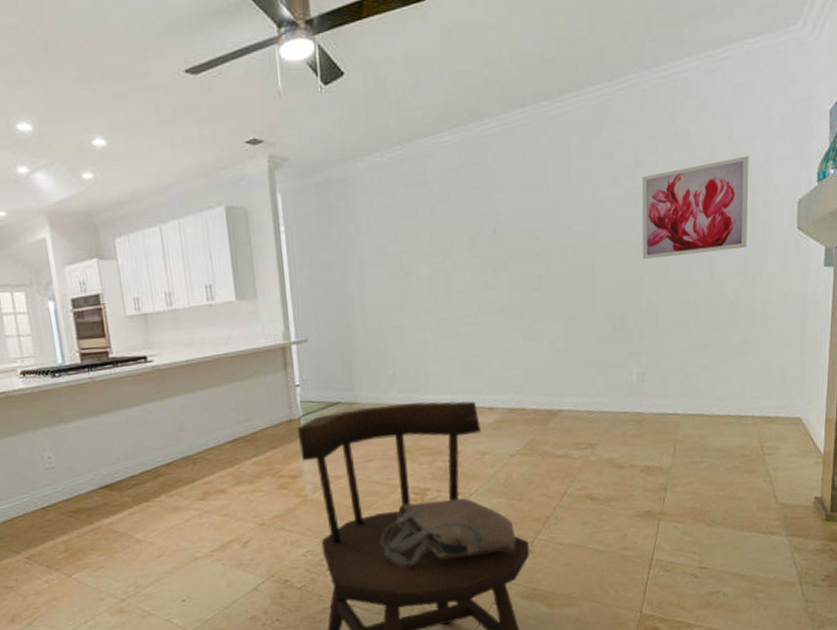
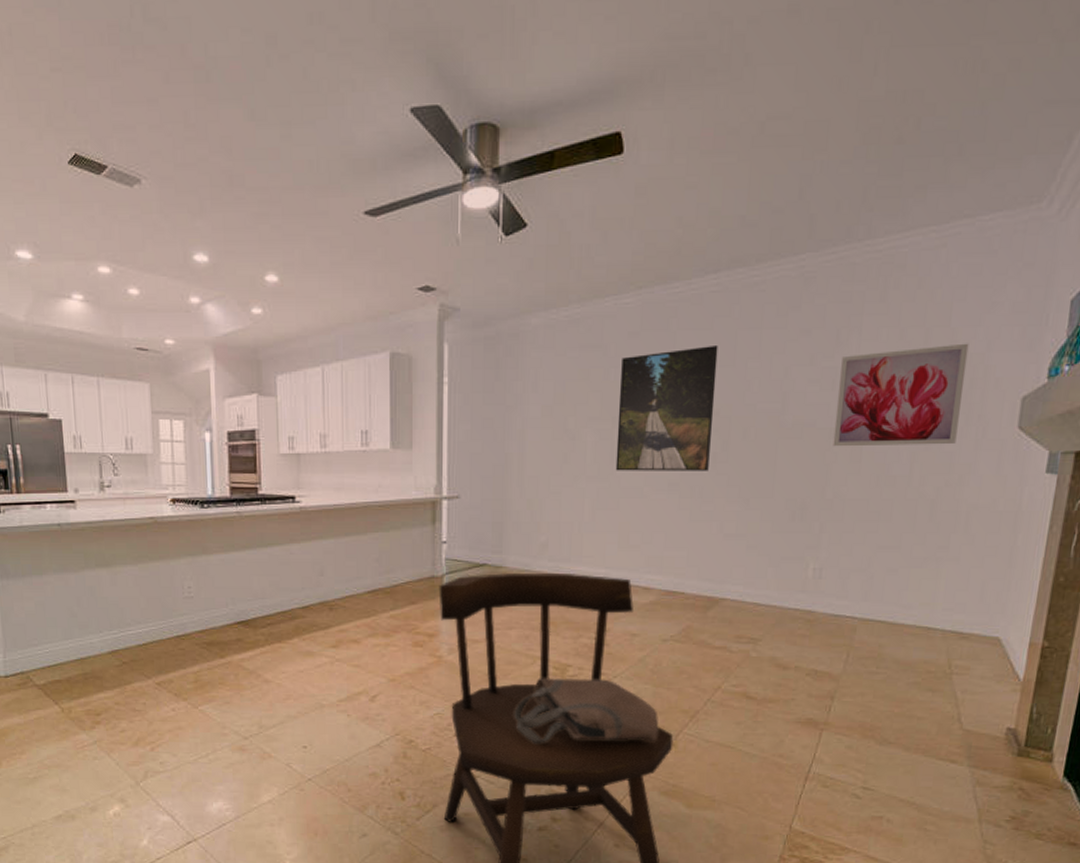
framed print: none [446,175,535,301] -> present [615,346,718,471]

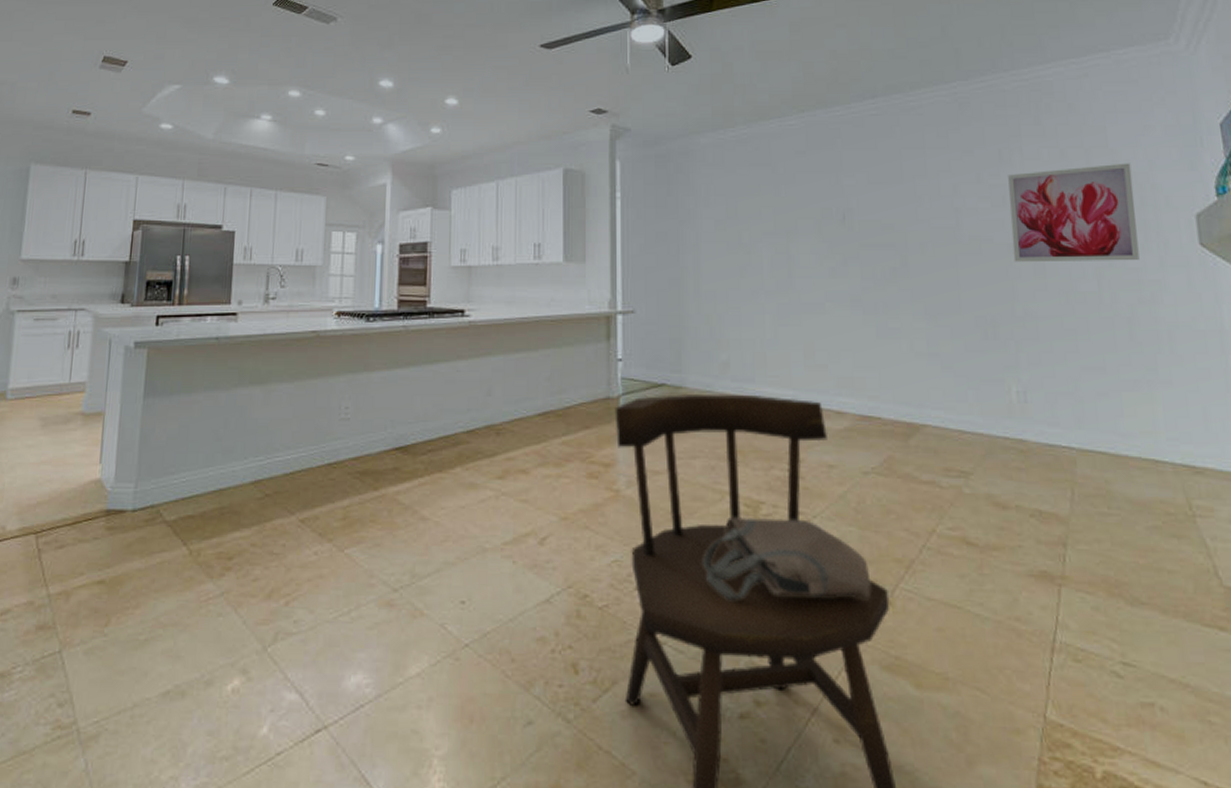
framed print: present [615,346,718,471] -> none [791,164,890,286]

